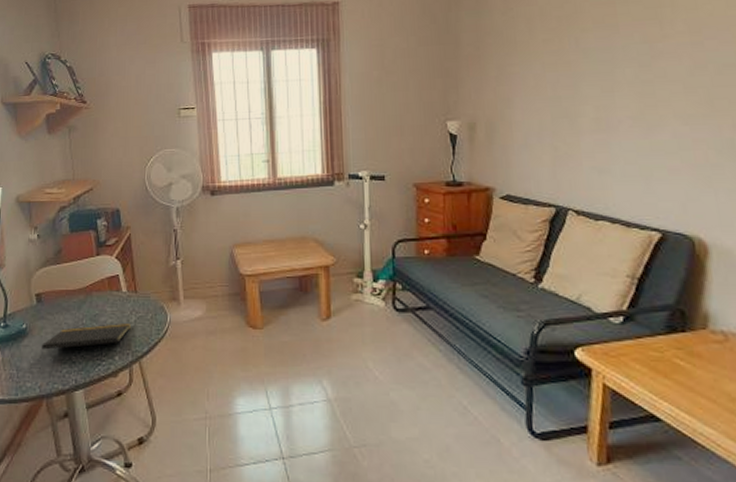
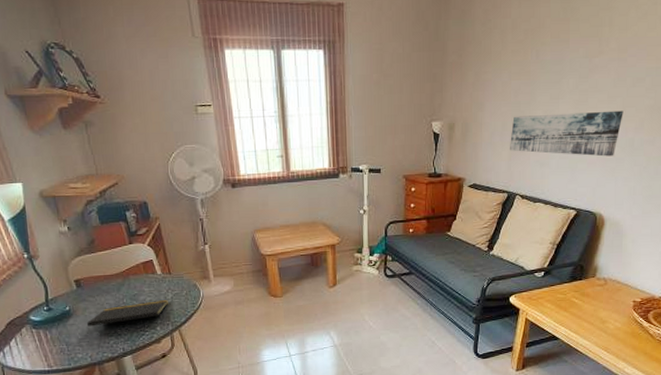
wall art: none [552,103,712,162] -> present [510,110,624,157]

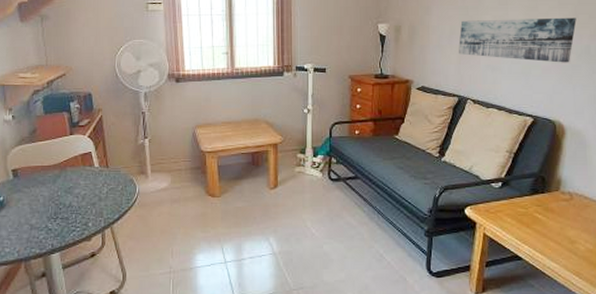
notepad: present [86,299,168,327] -> none [18,194,103,219]

